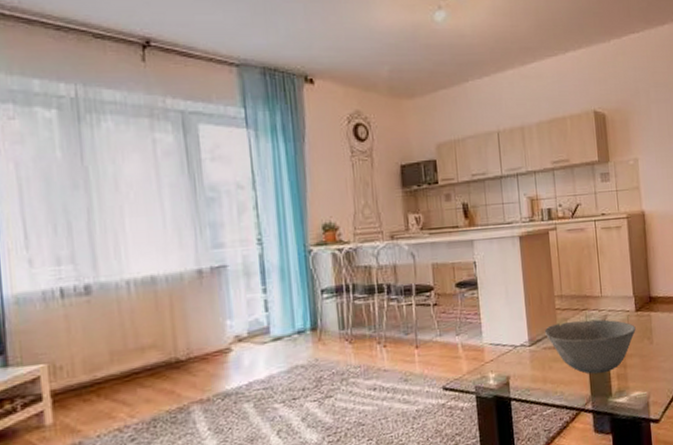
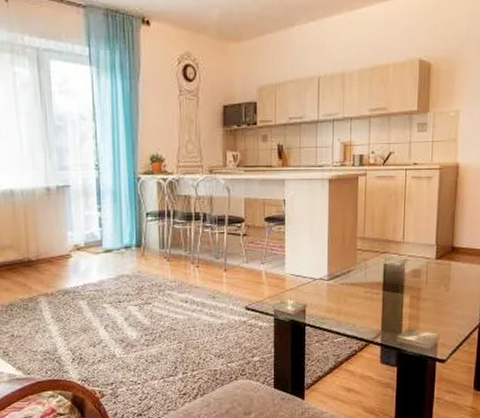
bowl: present [544,319,636,374] -> none [343,262,434,313]

